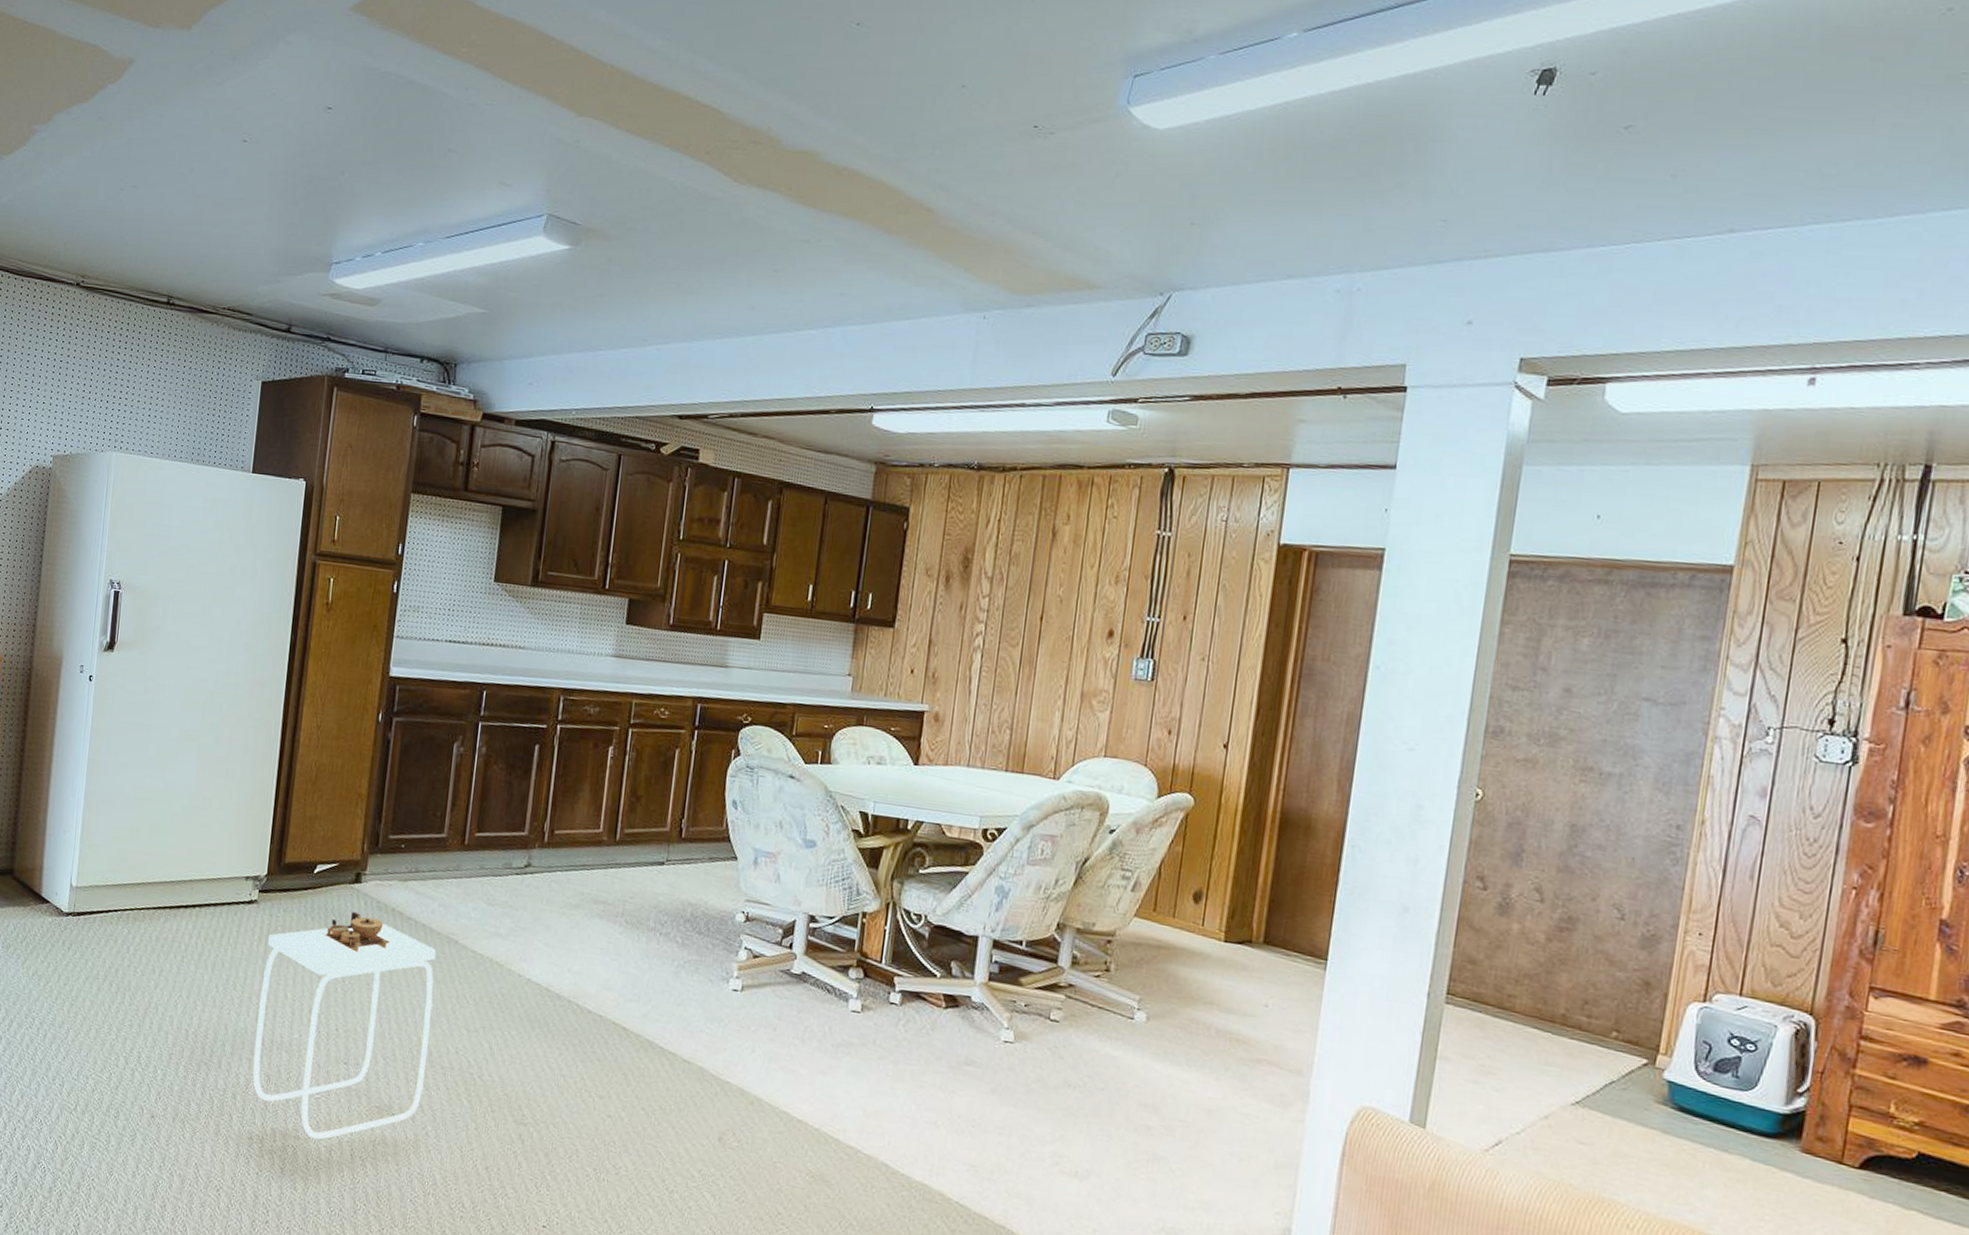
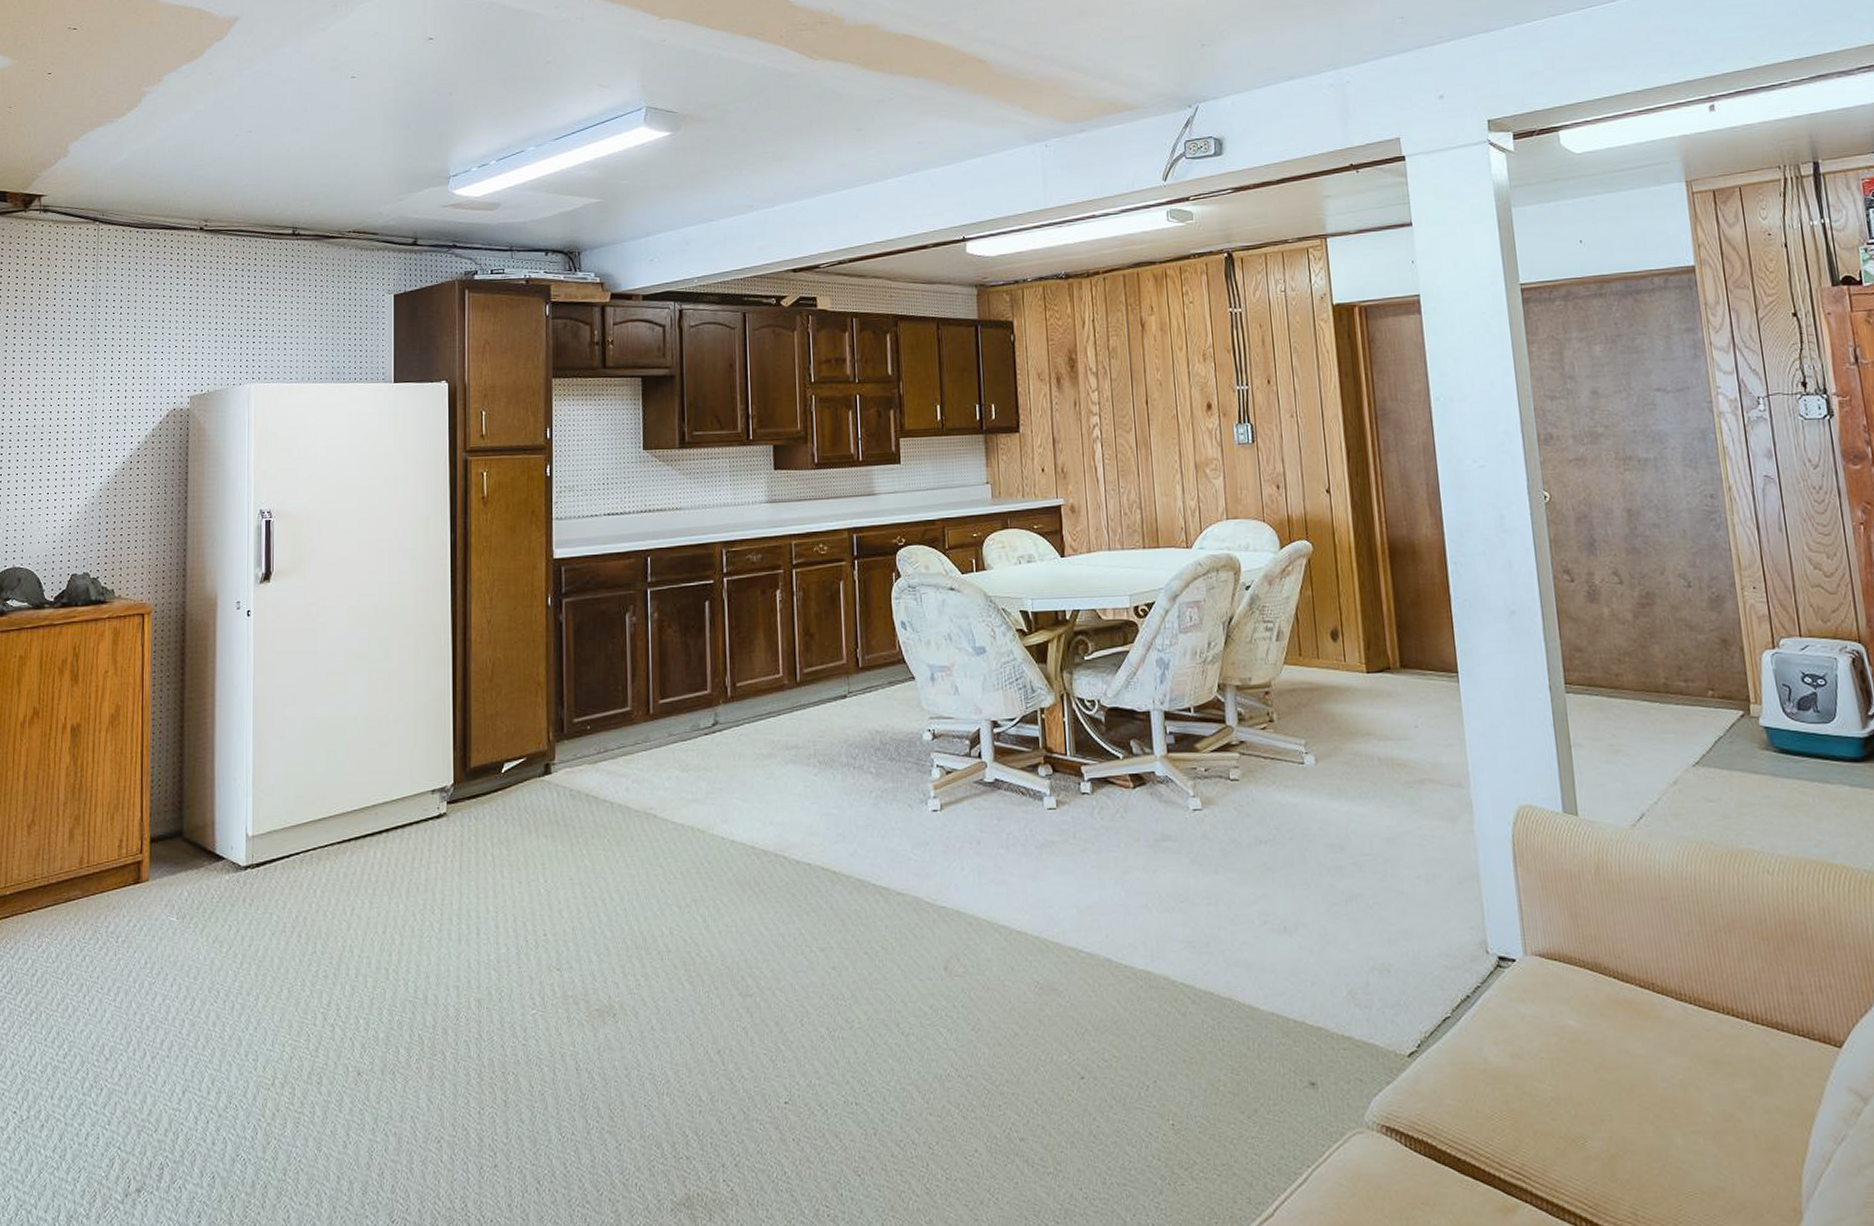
side table: present [253,912,437,1140] -> none [461,806,642,1059]

